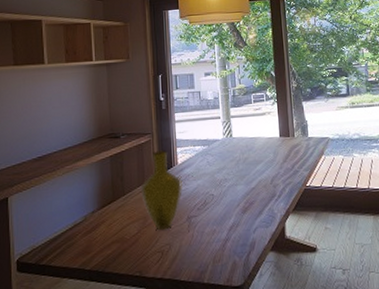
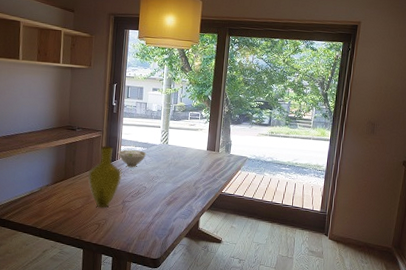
bowl: none [173,150,209,173] -> present [117,149,147,168]

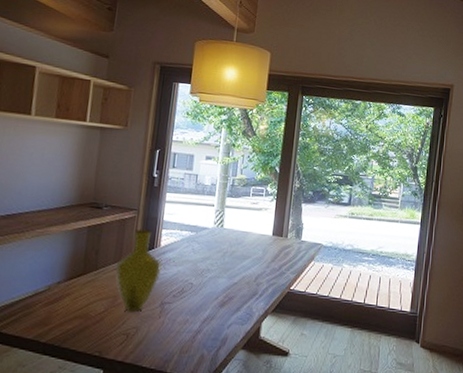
bowl: present [117,149,147,168] -> none [157,234,195,258]

